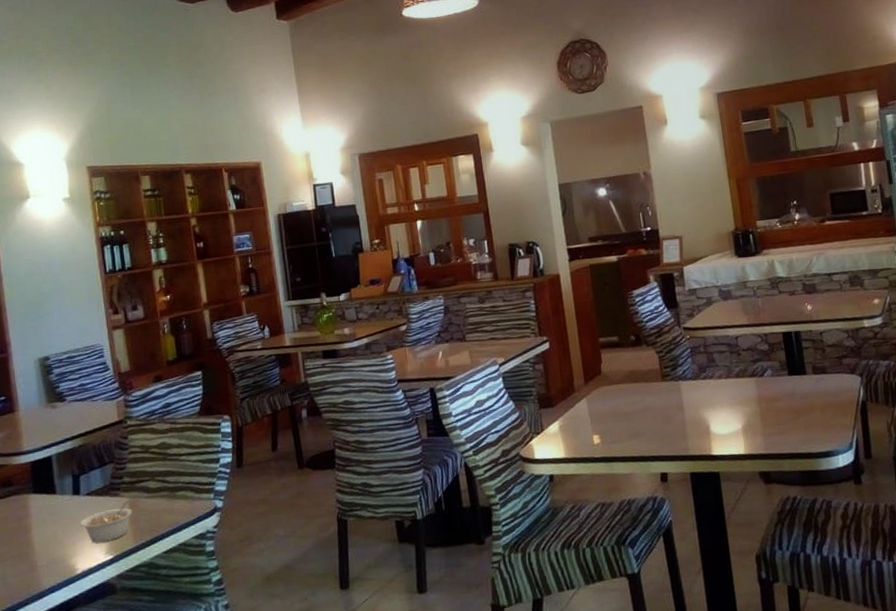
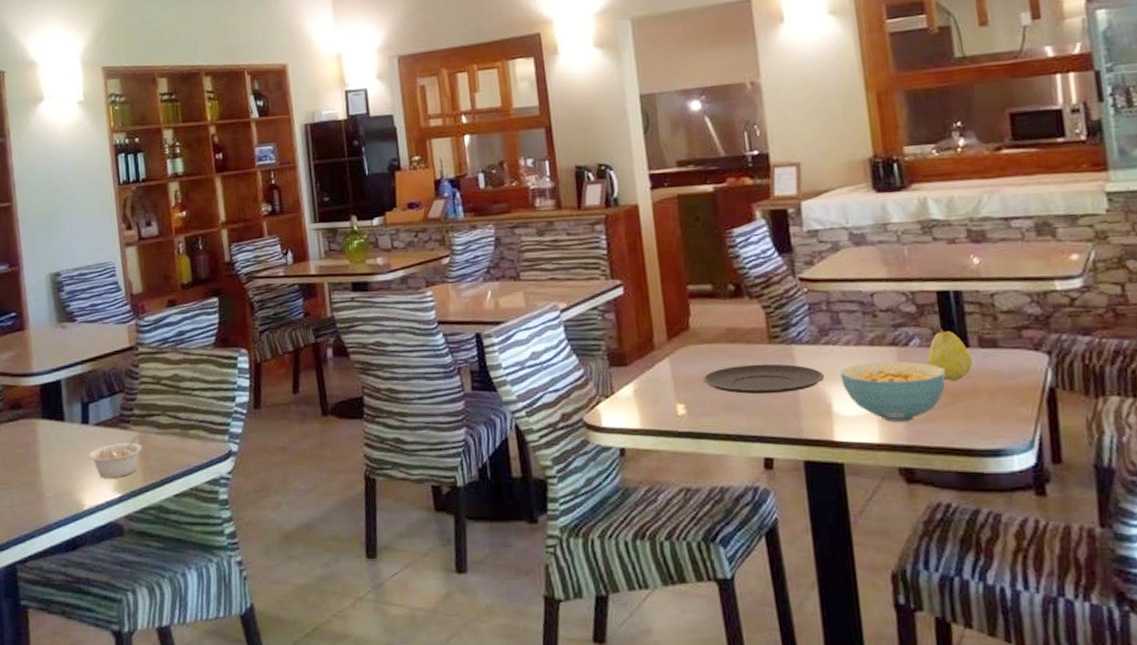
plate: none [612,397,705,423] -> present [703,363,826,394]
cereal bowl: none [715,388,790,437] -> present [840,361,946,422]
fruit: none [777,360,809,401] -> present [927,327,973,381]

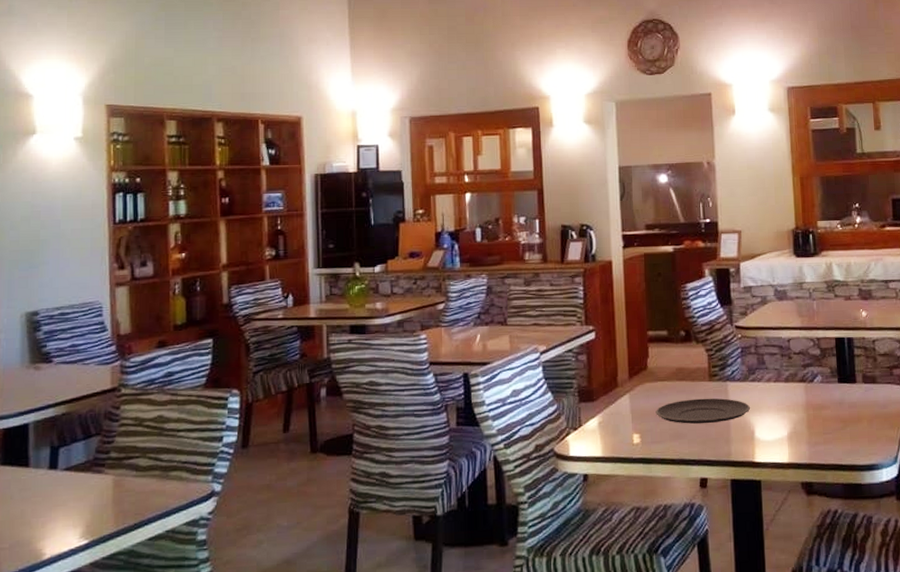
legume: present [88,436,142,478] -> none [53,479,116,525]
cereal bowl: present [840,361,946,422] -> none [762,395,838,445]
fruit: present [927,327,973,381] -> none [826,367,858,410]

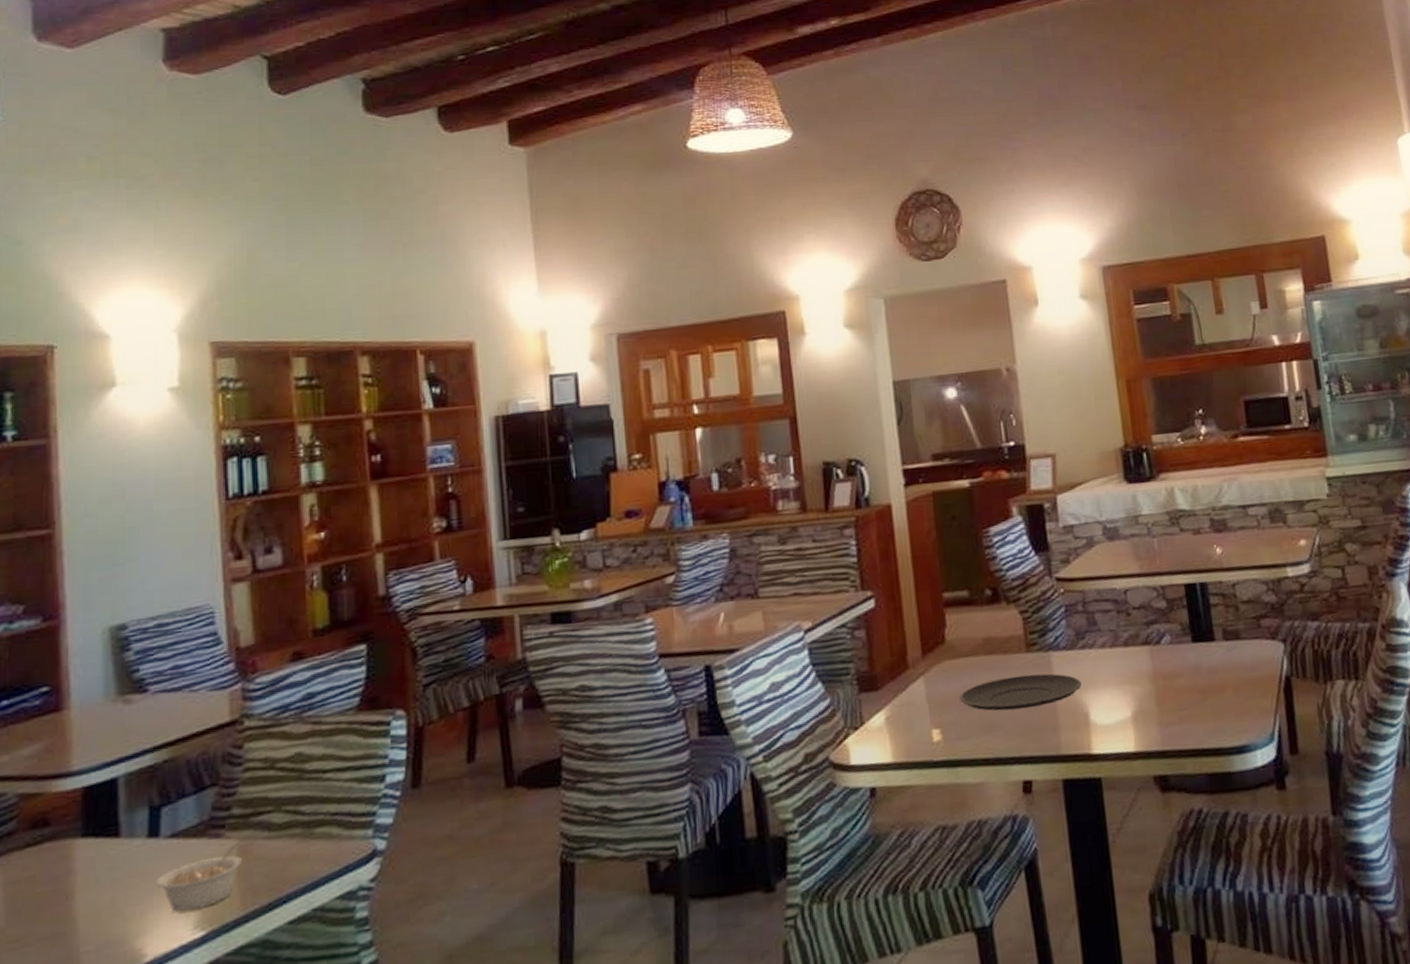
legume: none [53,479,116,525] -> present [155,845,242,912]

